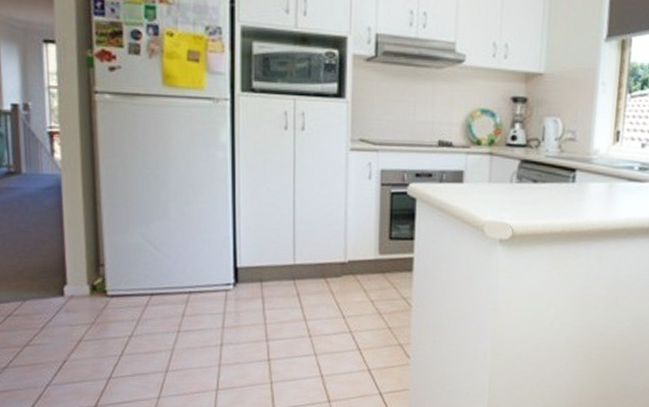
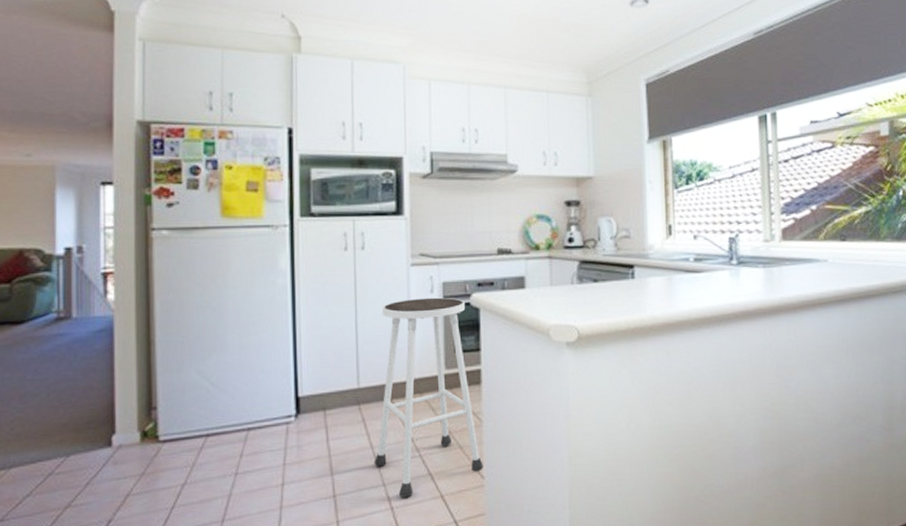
stool: none [306,183,410,368] -> present [374,297,483,498]

